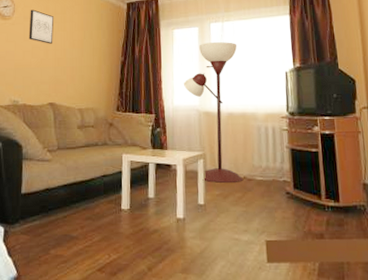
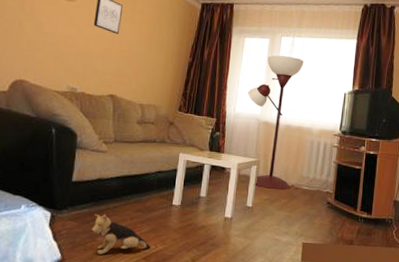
plush toy: none [44,225,105,268] -> present [91,213,151,255]

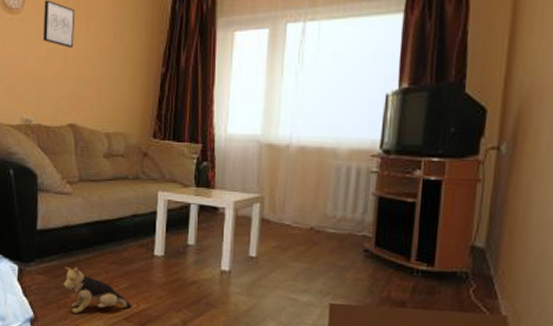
floor lamp: present [247,55,304,190] -> none [241,50,321,234]

